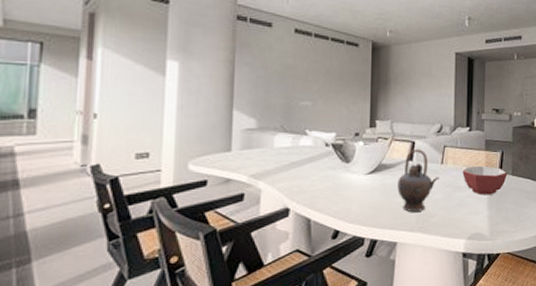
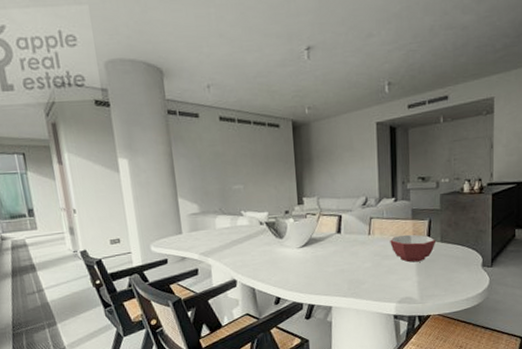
teapot: present [397,149,439,212] -> none [328,222,367,280]

